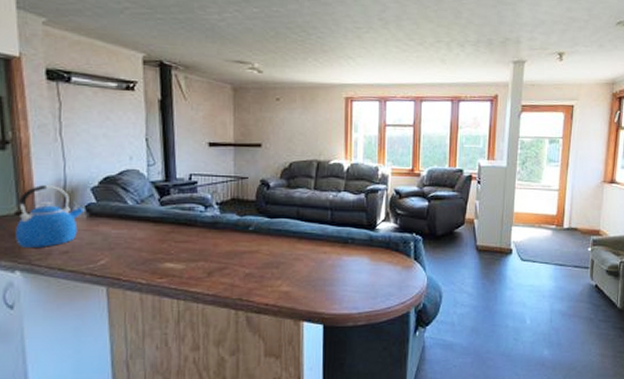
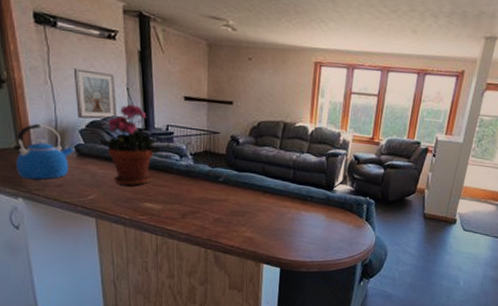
picture frame: none [87,122,135,176] -> present [73,68,118,120]
potted plant: none [113,155,182,246] -> present [99,104,160,186]

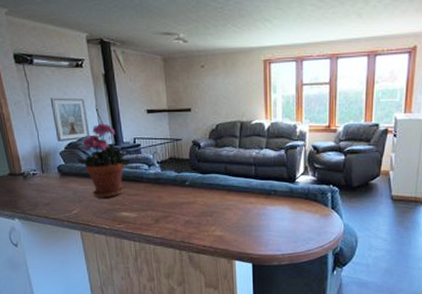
kettle: present [16,124,75,180] -> none [9,151,57,201]

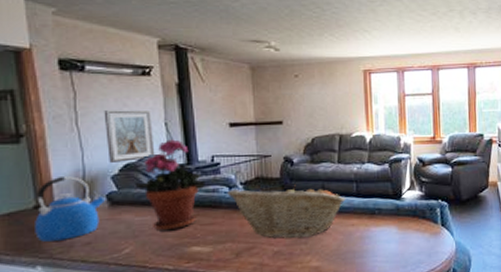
kettle: none [9,151,57,201] -> present [35,176,106,242]
fruit basket: none [147,165,246,211] -> present [227,184,346,239]

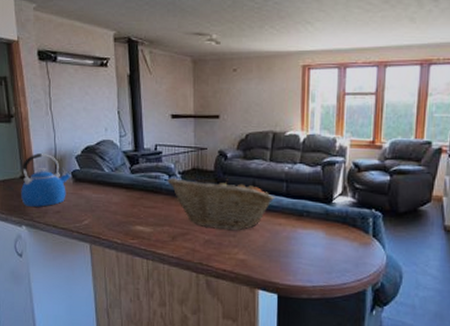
picture frame: present [104,110,155,164] -> none [70,98,109,146]
potted plant: present [134,139,205,231] -> none [93,127,149,209]

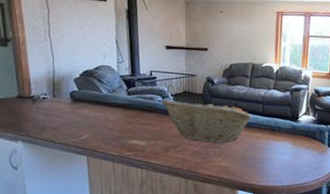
kettle: present [21,153,71,207] -> none [17,75,70,124]

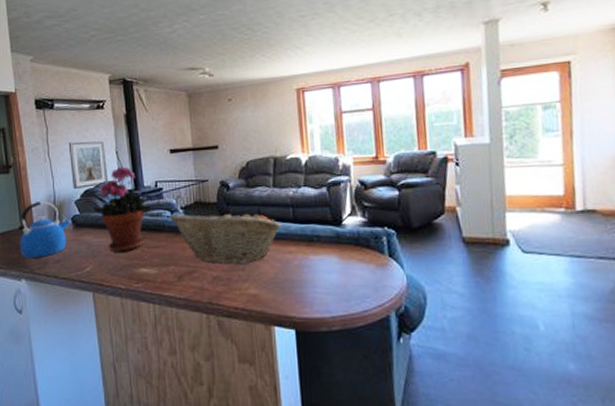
kettle: none [17,75,70,124] -> present [20,201,71,258]
picture frame: none [70,26,108,69] -> present [68,140,109,190]
potted plant: none [91,54,144,126] -> present [93,166,150,253]

